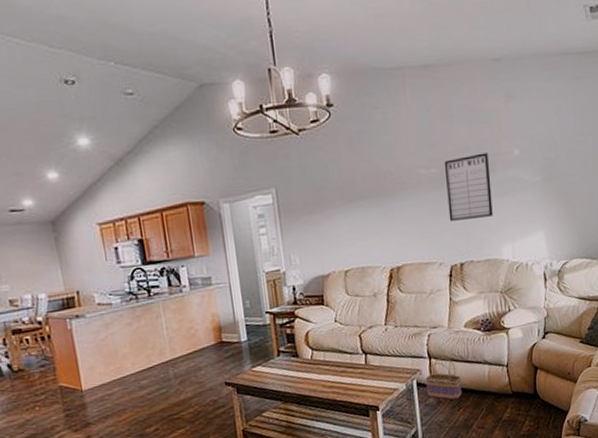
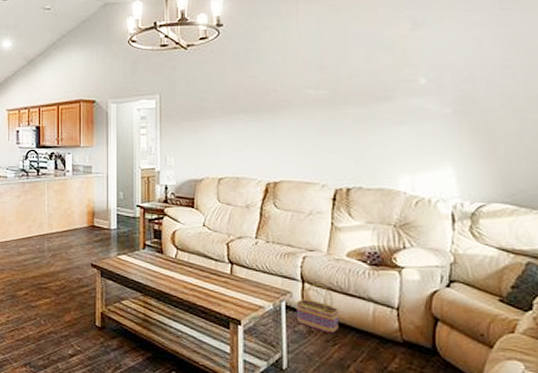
writing board: present [444,152,493,221] -> none [335,79,389,144]

